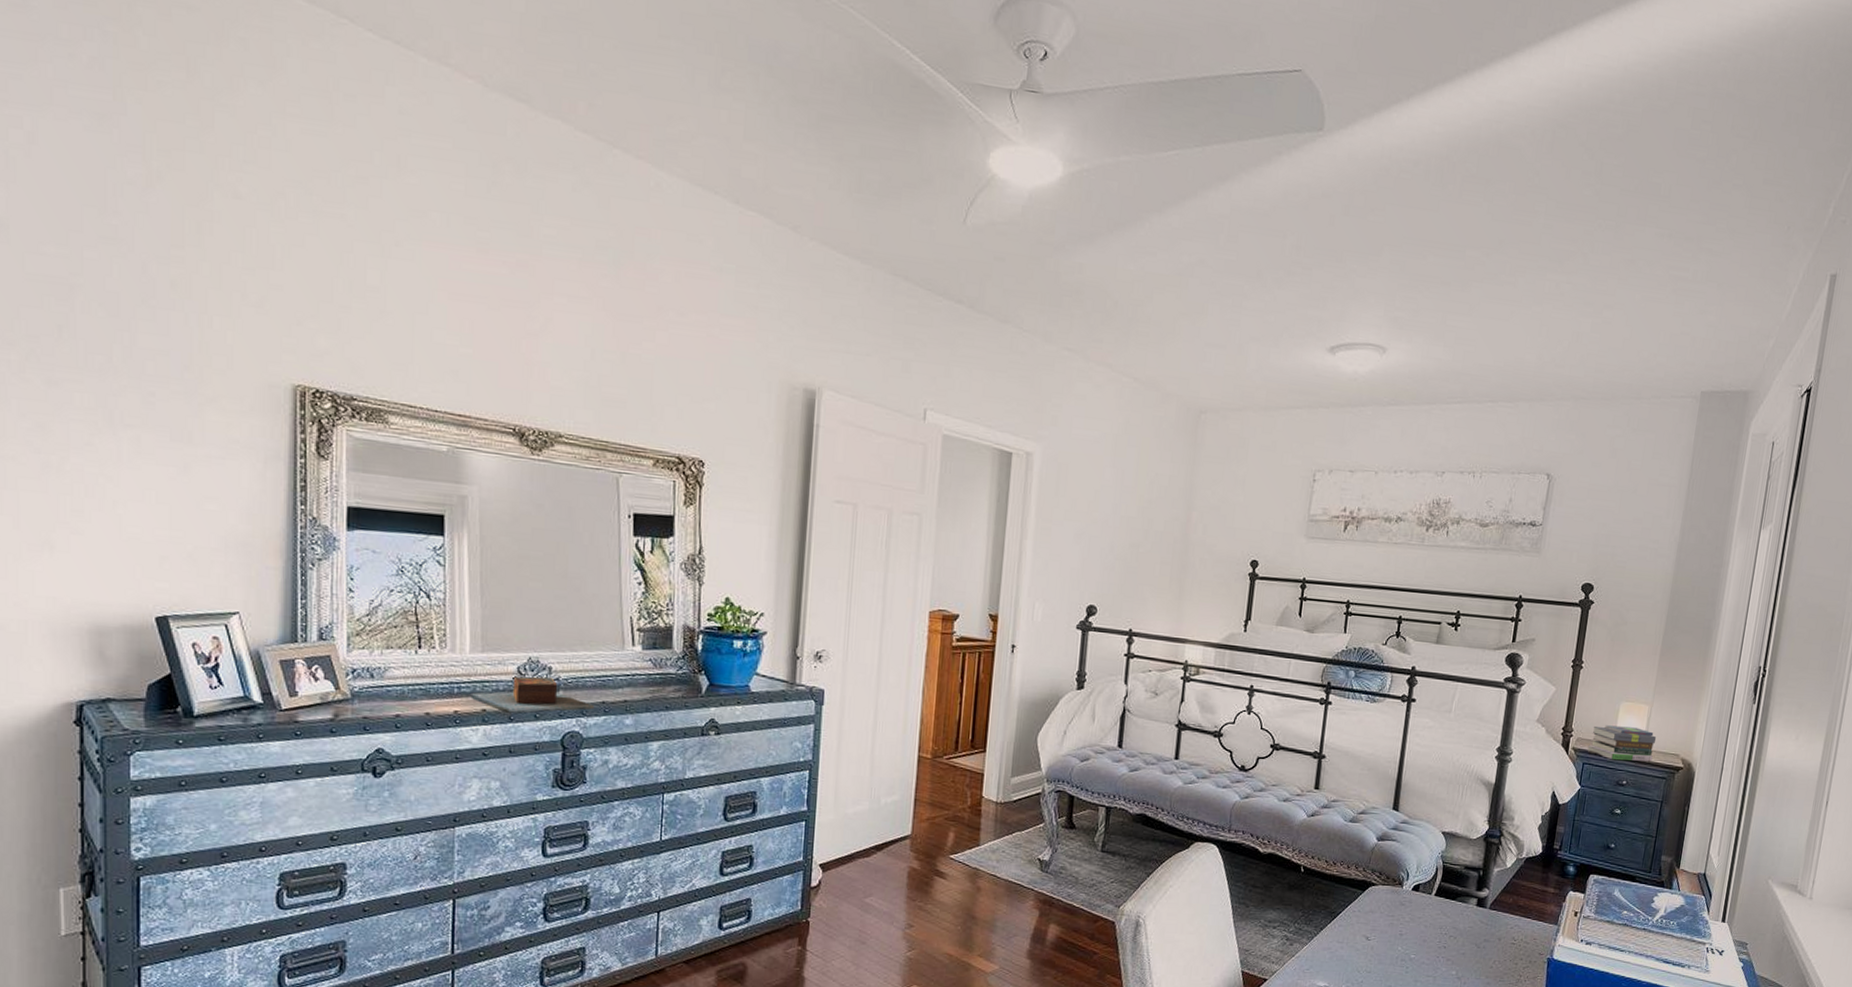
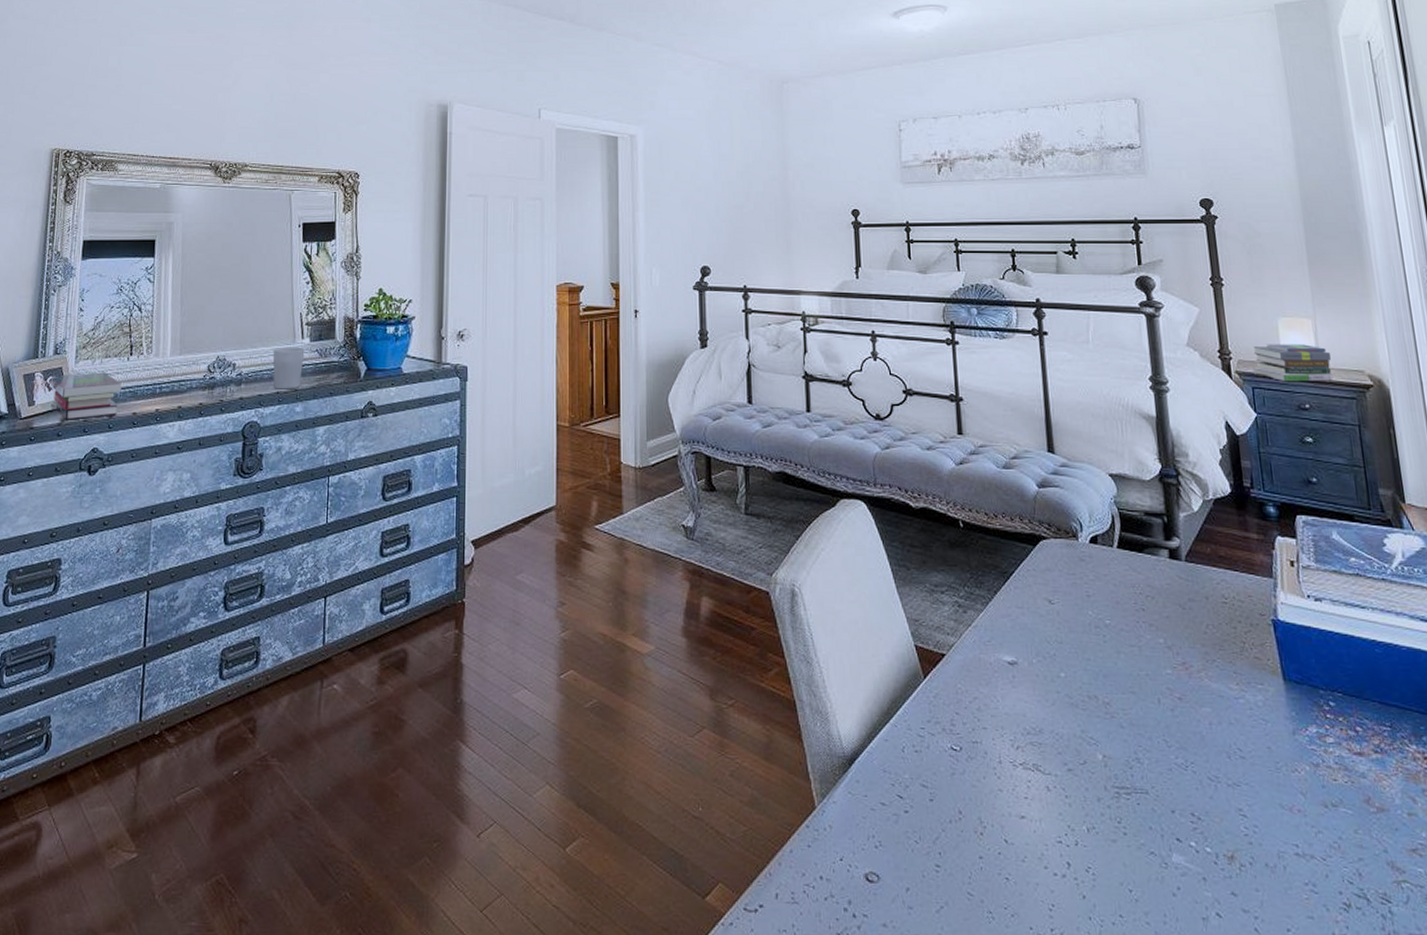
books: none [314,664,410,716] -> present [49,372,122,420]
wooden box: present [470,676,595,714] -> none [169,373,271,409]
candle holder: none [597,653,636,700] -> present [273,346,305,390]

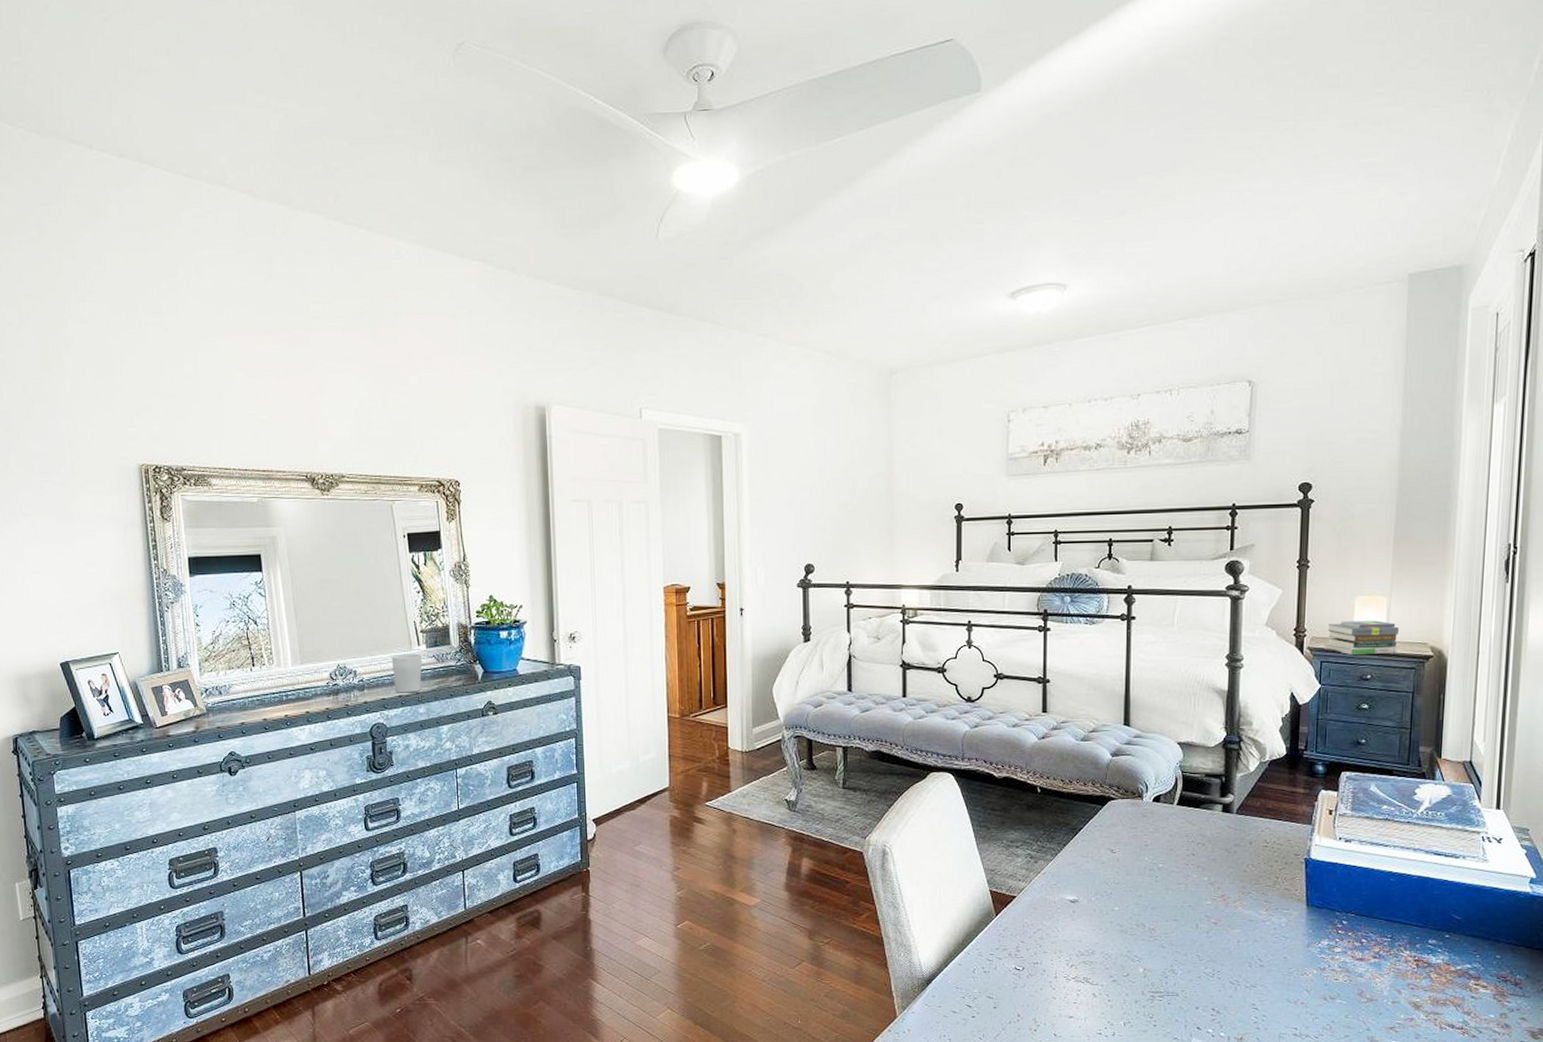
books: present [49,372,122,420] -> none [177,683,249,728]

